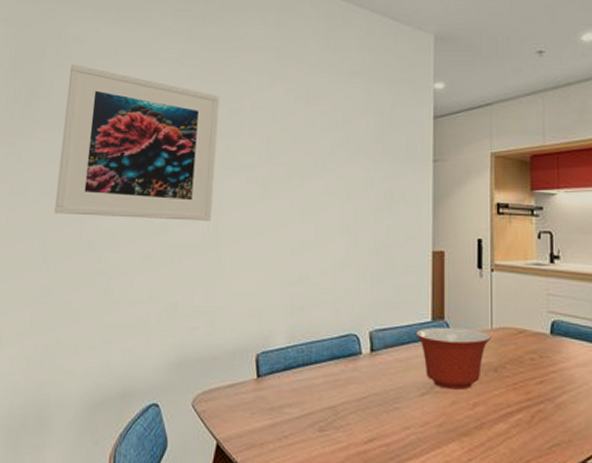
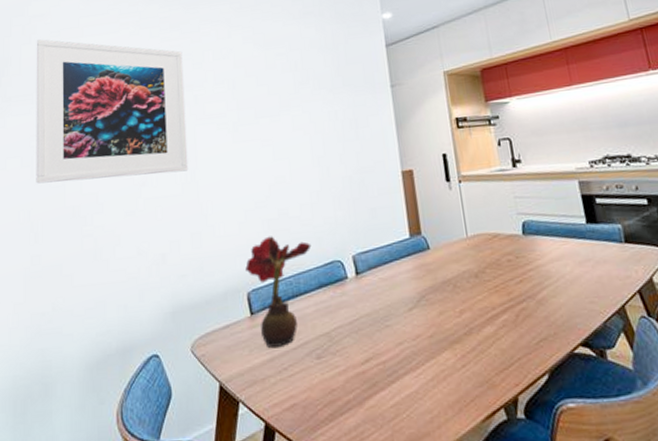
flower: none [257,300,329,414] -> present [245,236,312,348]
mixing bowl: present [415,326,491,390] -> none [396,240,468,301]

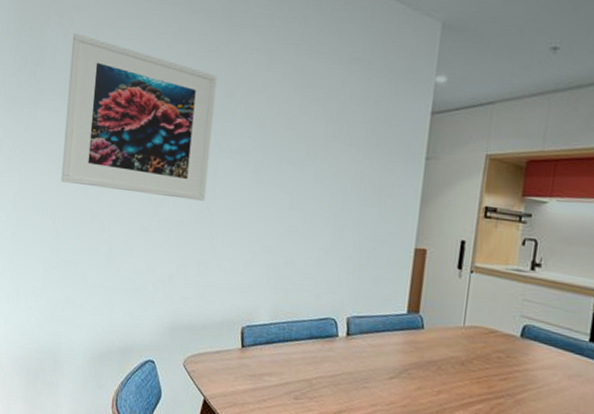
flower: present [245,236,312,348] -> none [244,281,310,381]

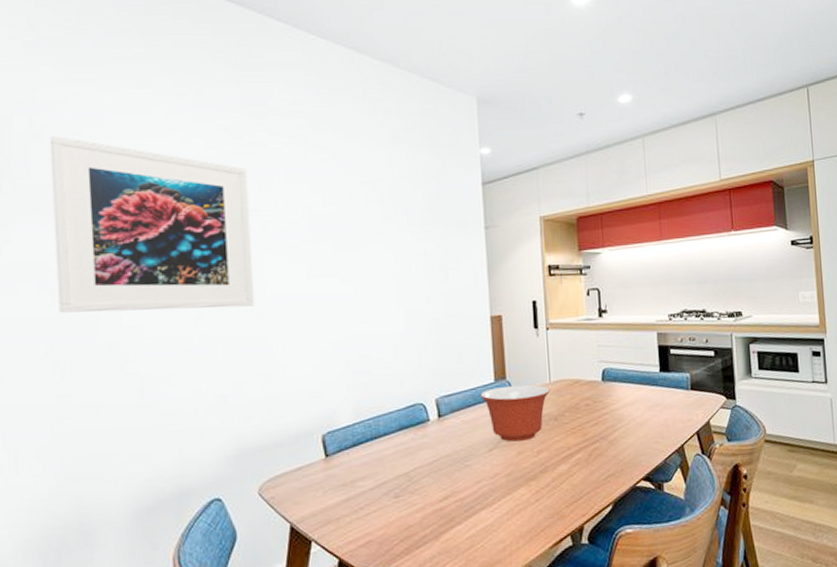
mixing bowl: none [390,319,462,378] -> present [480,384,550,442]

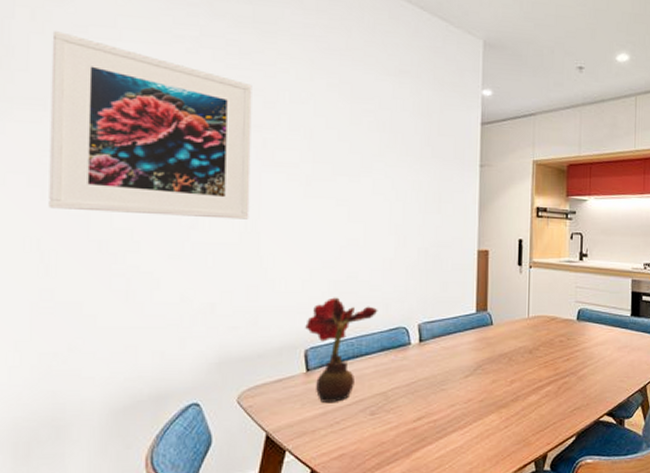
flower: none [320,378,393,488] -> present [305,297,378,402]
mixing bowl: present [480,384,550,442] -> none [461,317,527,370]

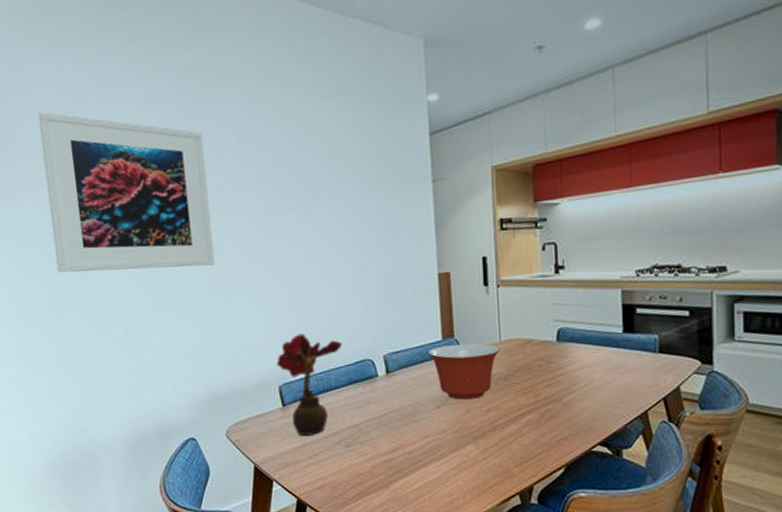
mixing bowl: none [461,317,527,370] -> present [427,343,500,400]

